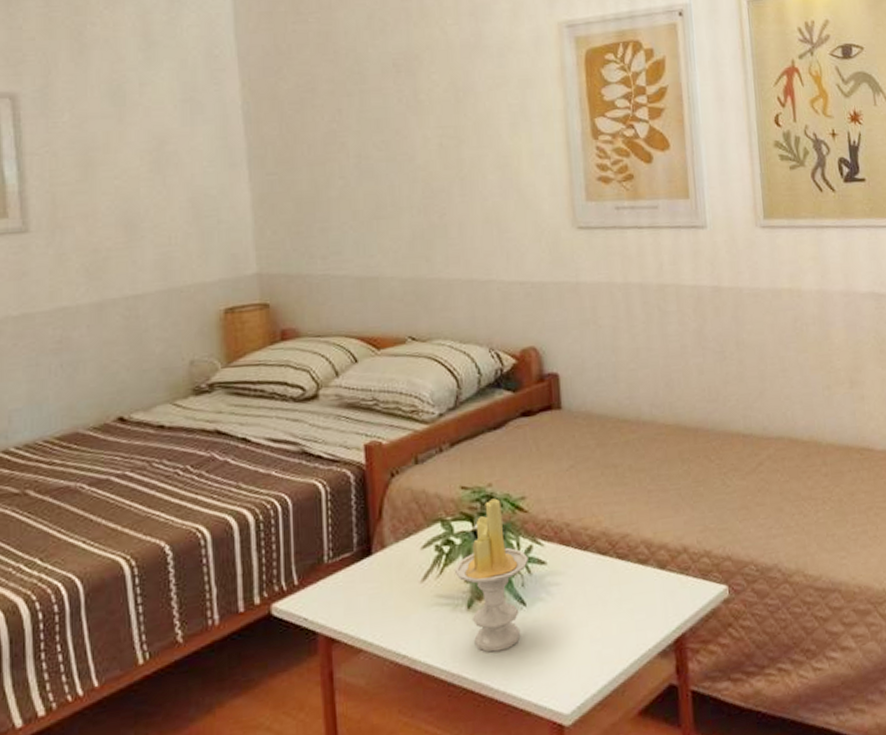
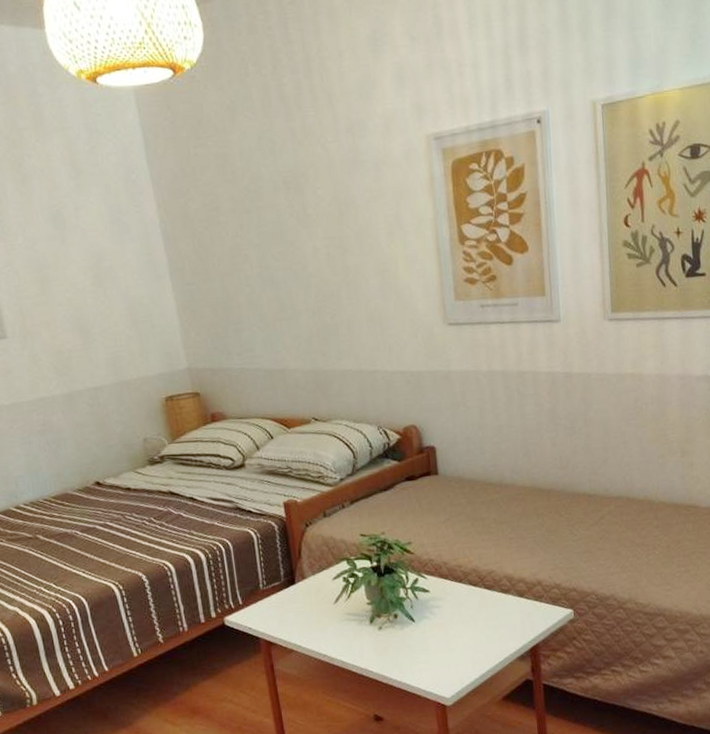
candle: present [454,498,528,653] -> none [358,543,415,654]

